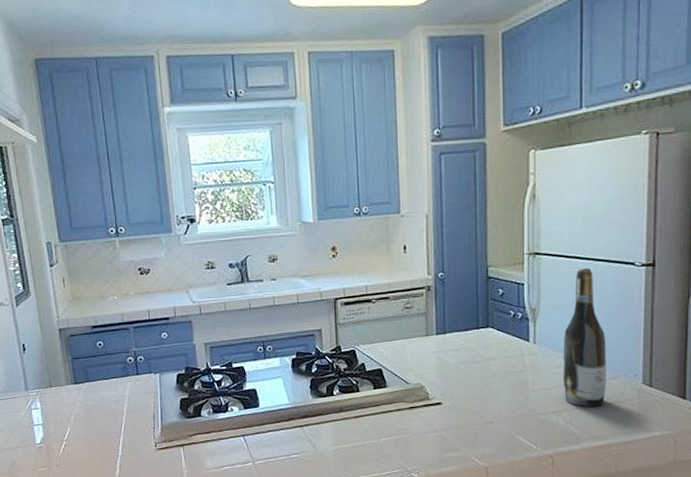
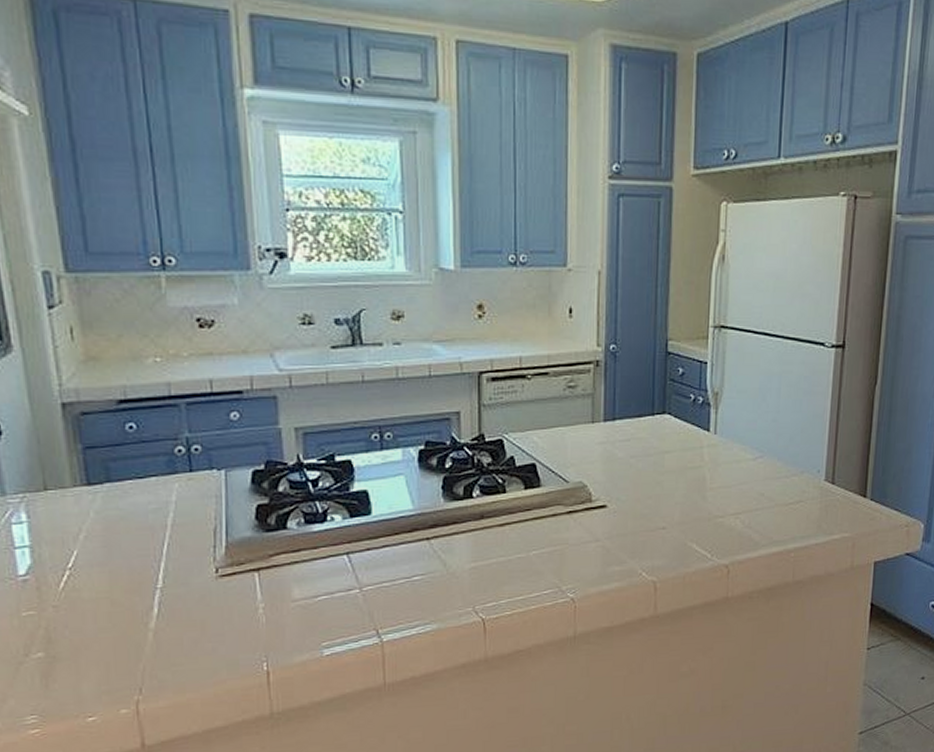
wine bottle: present [563,268,606,407] -> none [743,346,791,508]

